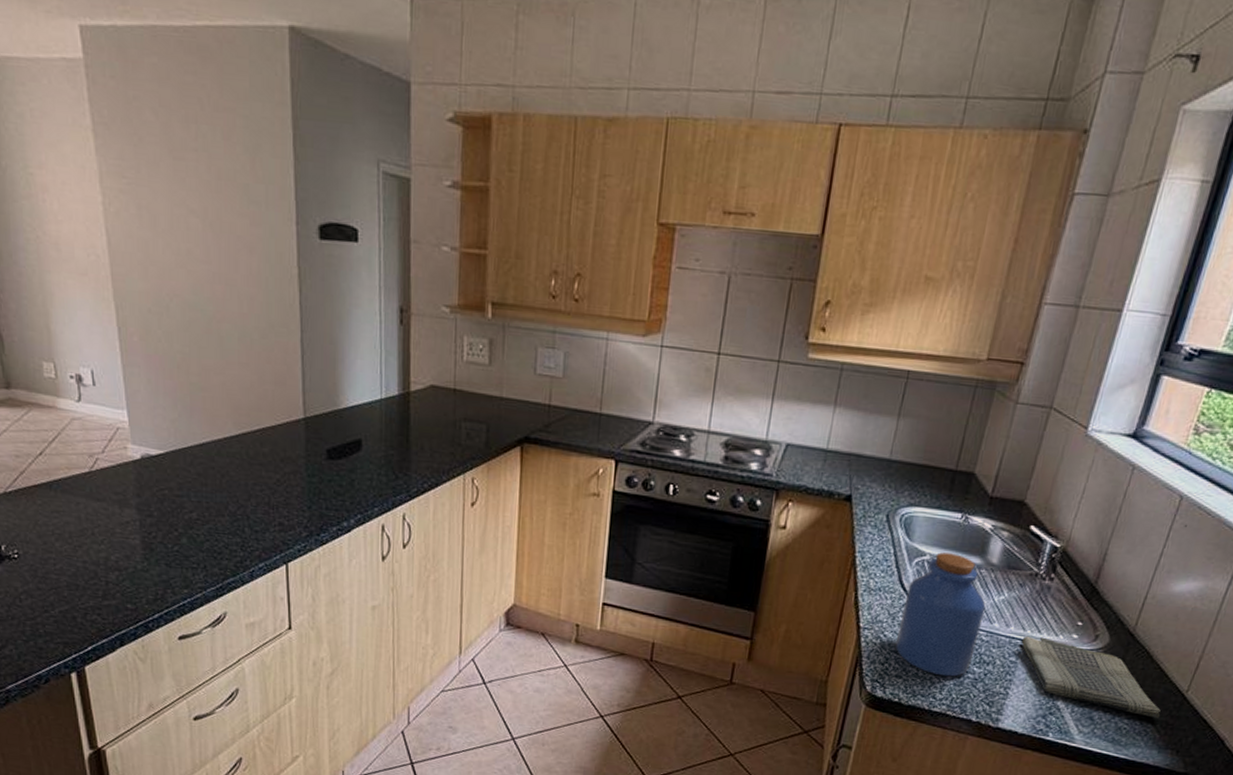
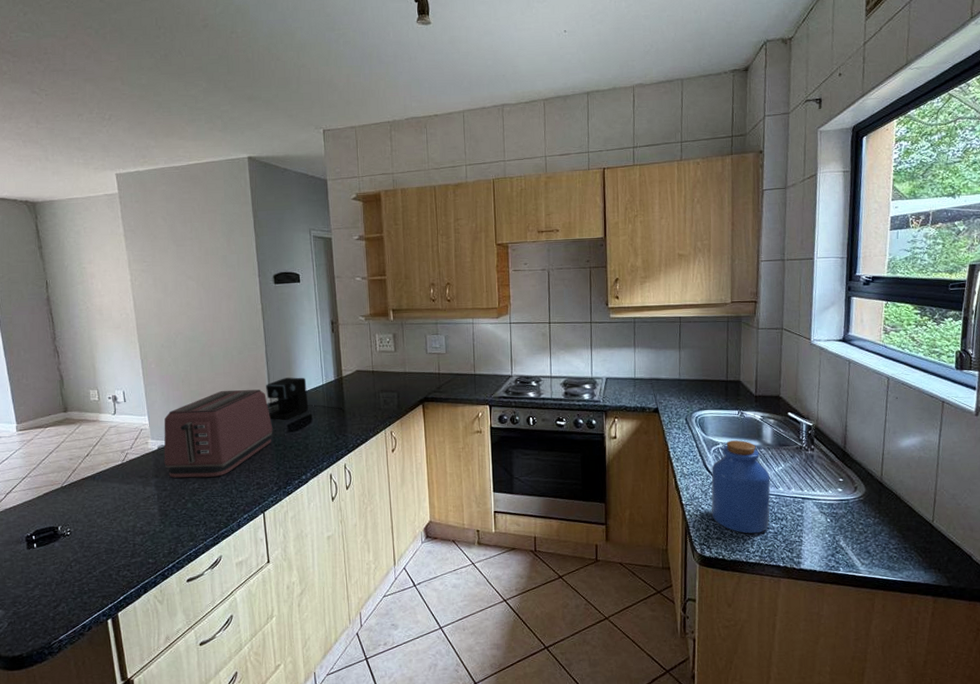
toaster: none [149,387,306,508] -> present [164,389,273,478]
coffee maker: none [298,381,408,442] -> present [266,377,343,420]
dish towel: present [1021,635,1161,718] -> none [802,494,919,545]

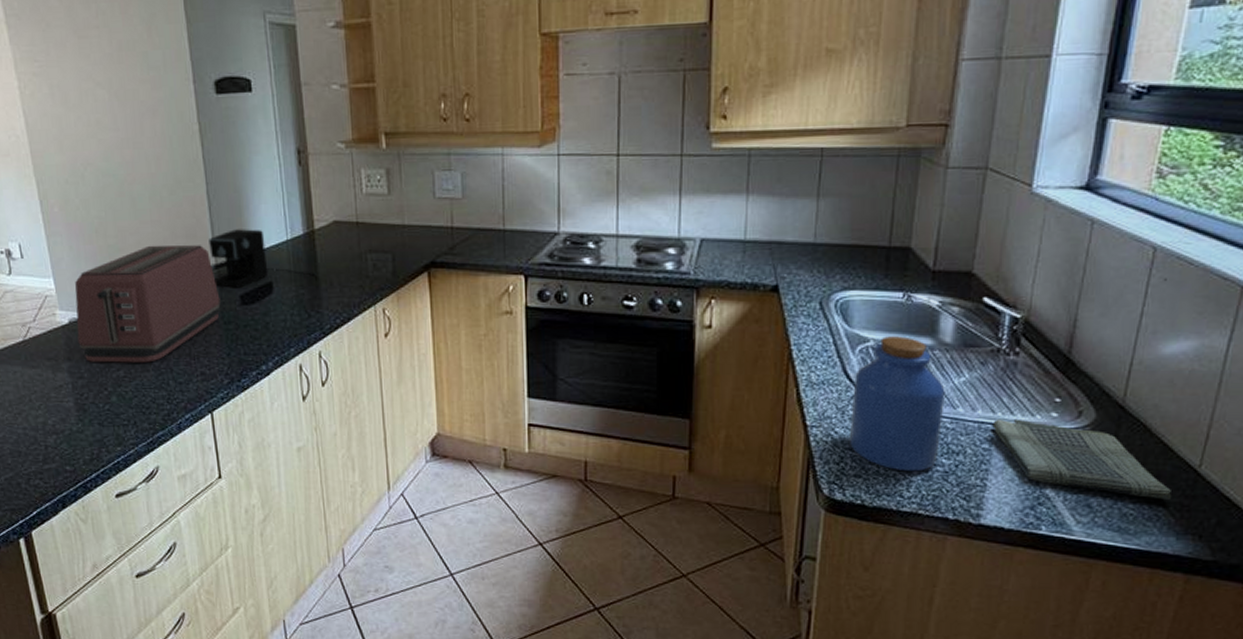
dish towel: none [802,494,919,545] -> present [992,418,1172,500]

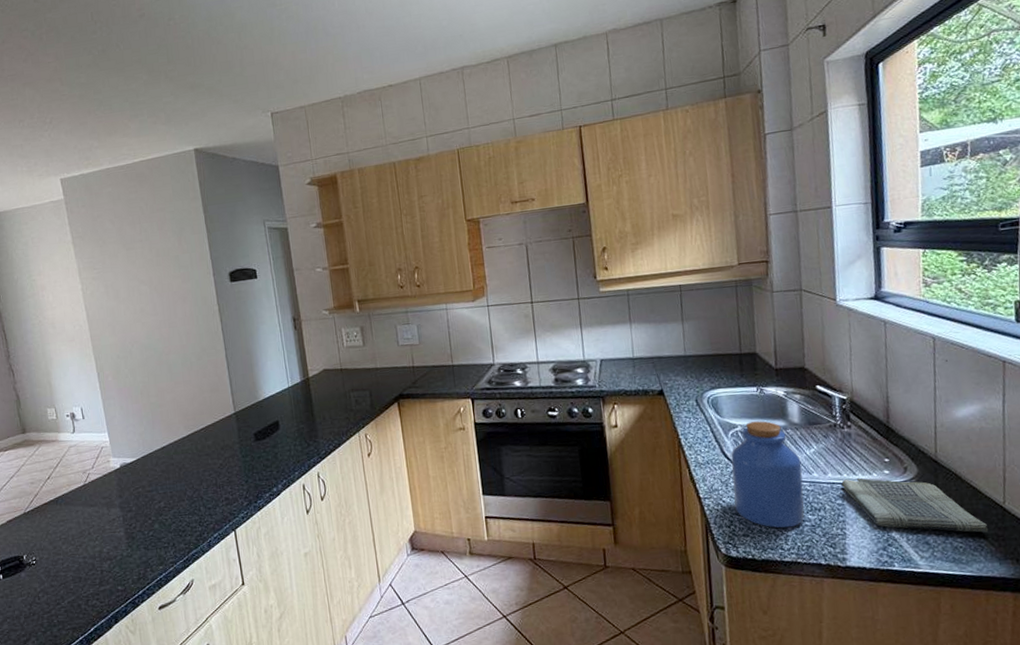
toaster: present [74,245,221,363] -> none [125,397,239,498]
coffee maker: present [209,229,317,288] -> none [228,381,312,428]

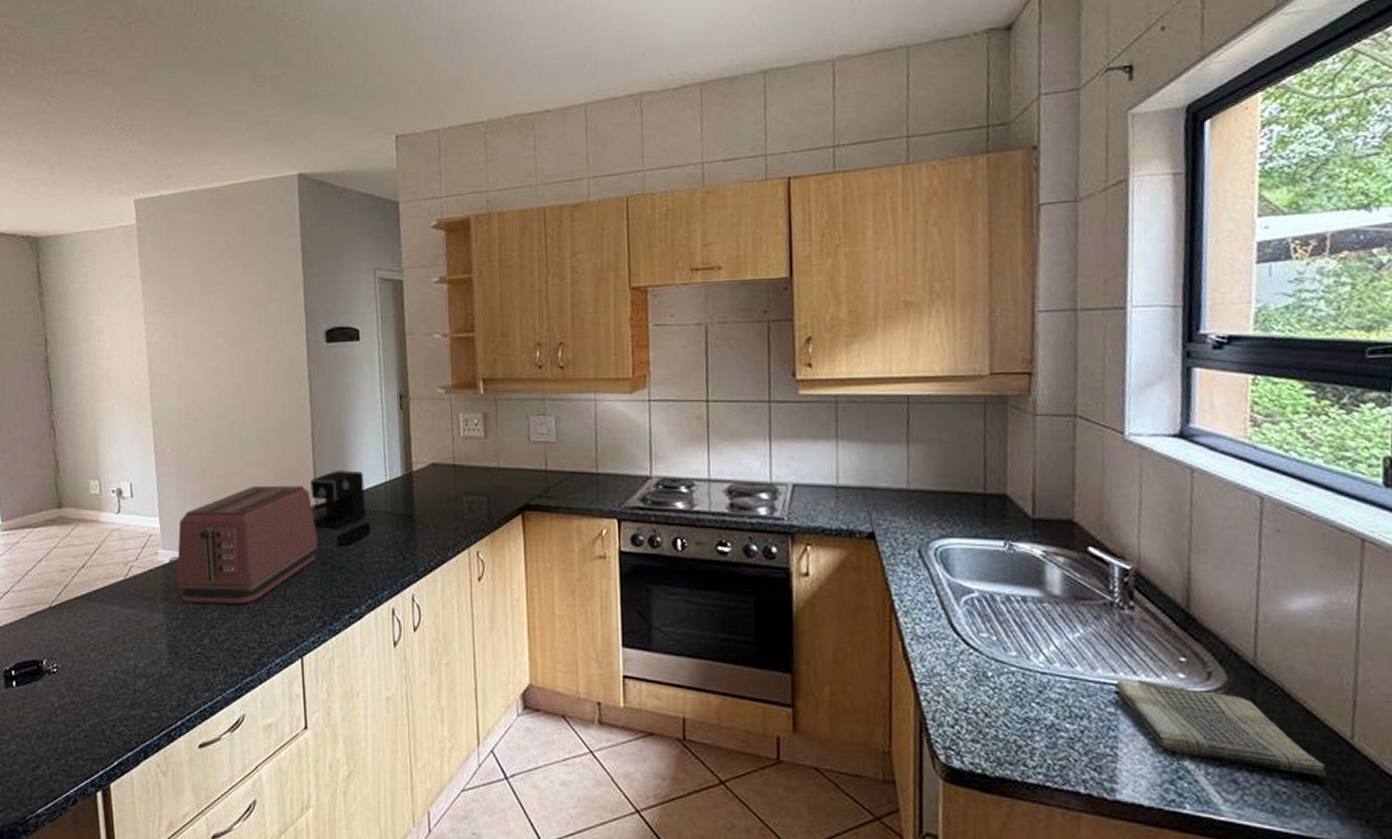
toaster: none [125,397,239,498] -> present [177,485,318,604]
coffee maker: none [228,381,312,428] -> present [310,470,413,529]
jar: present [731,421,805,529] -> none [961,587,1061,737]

